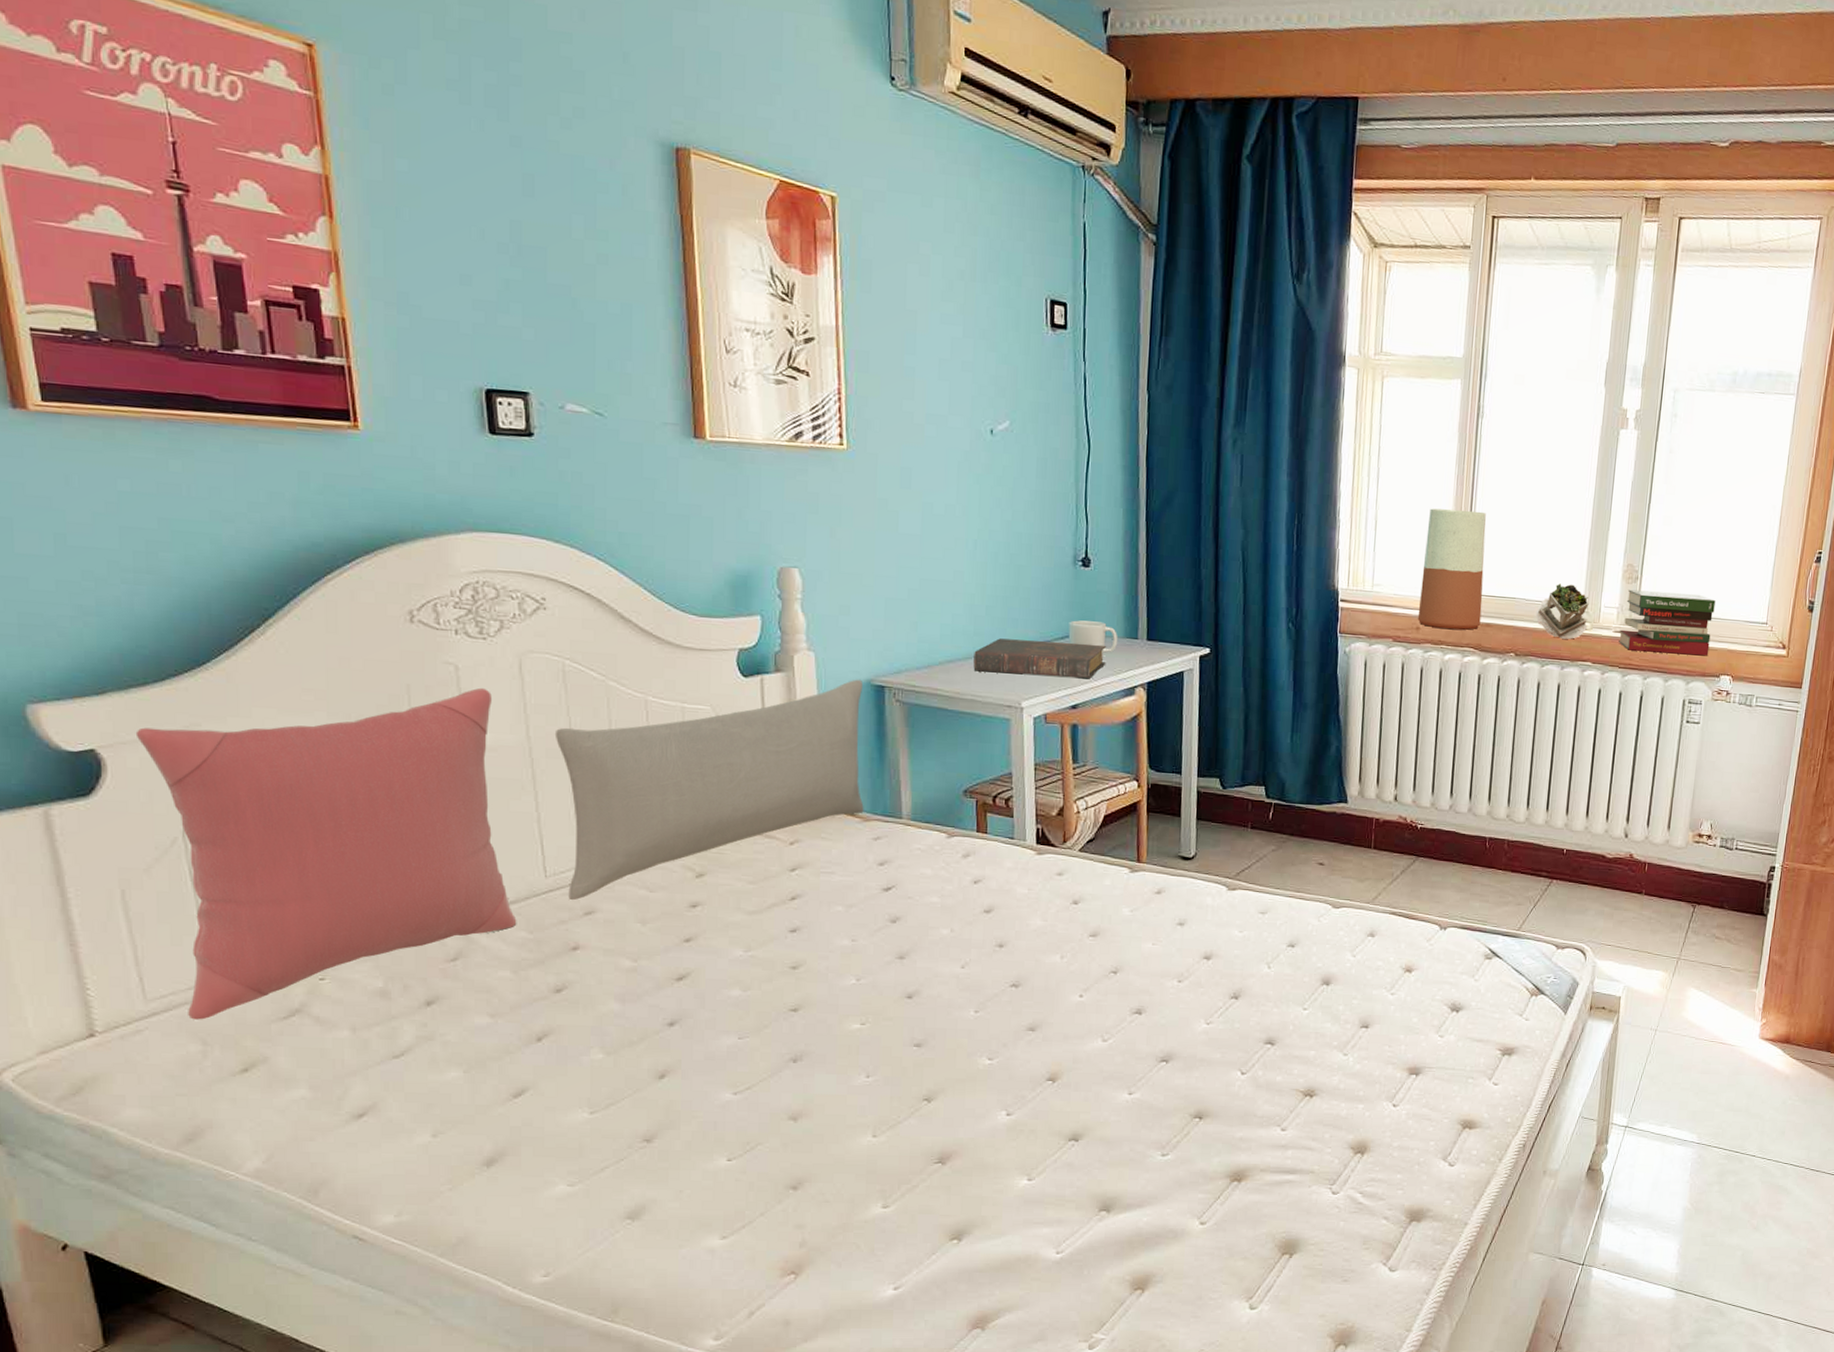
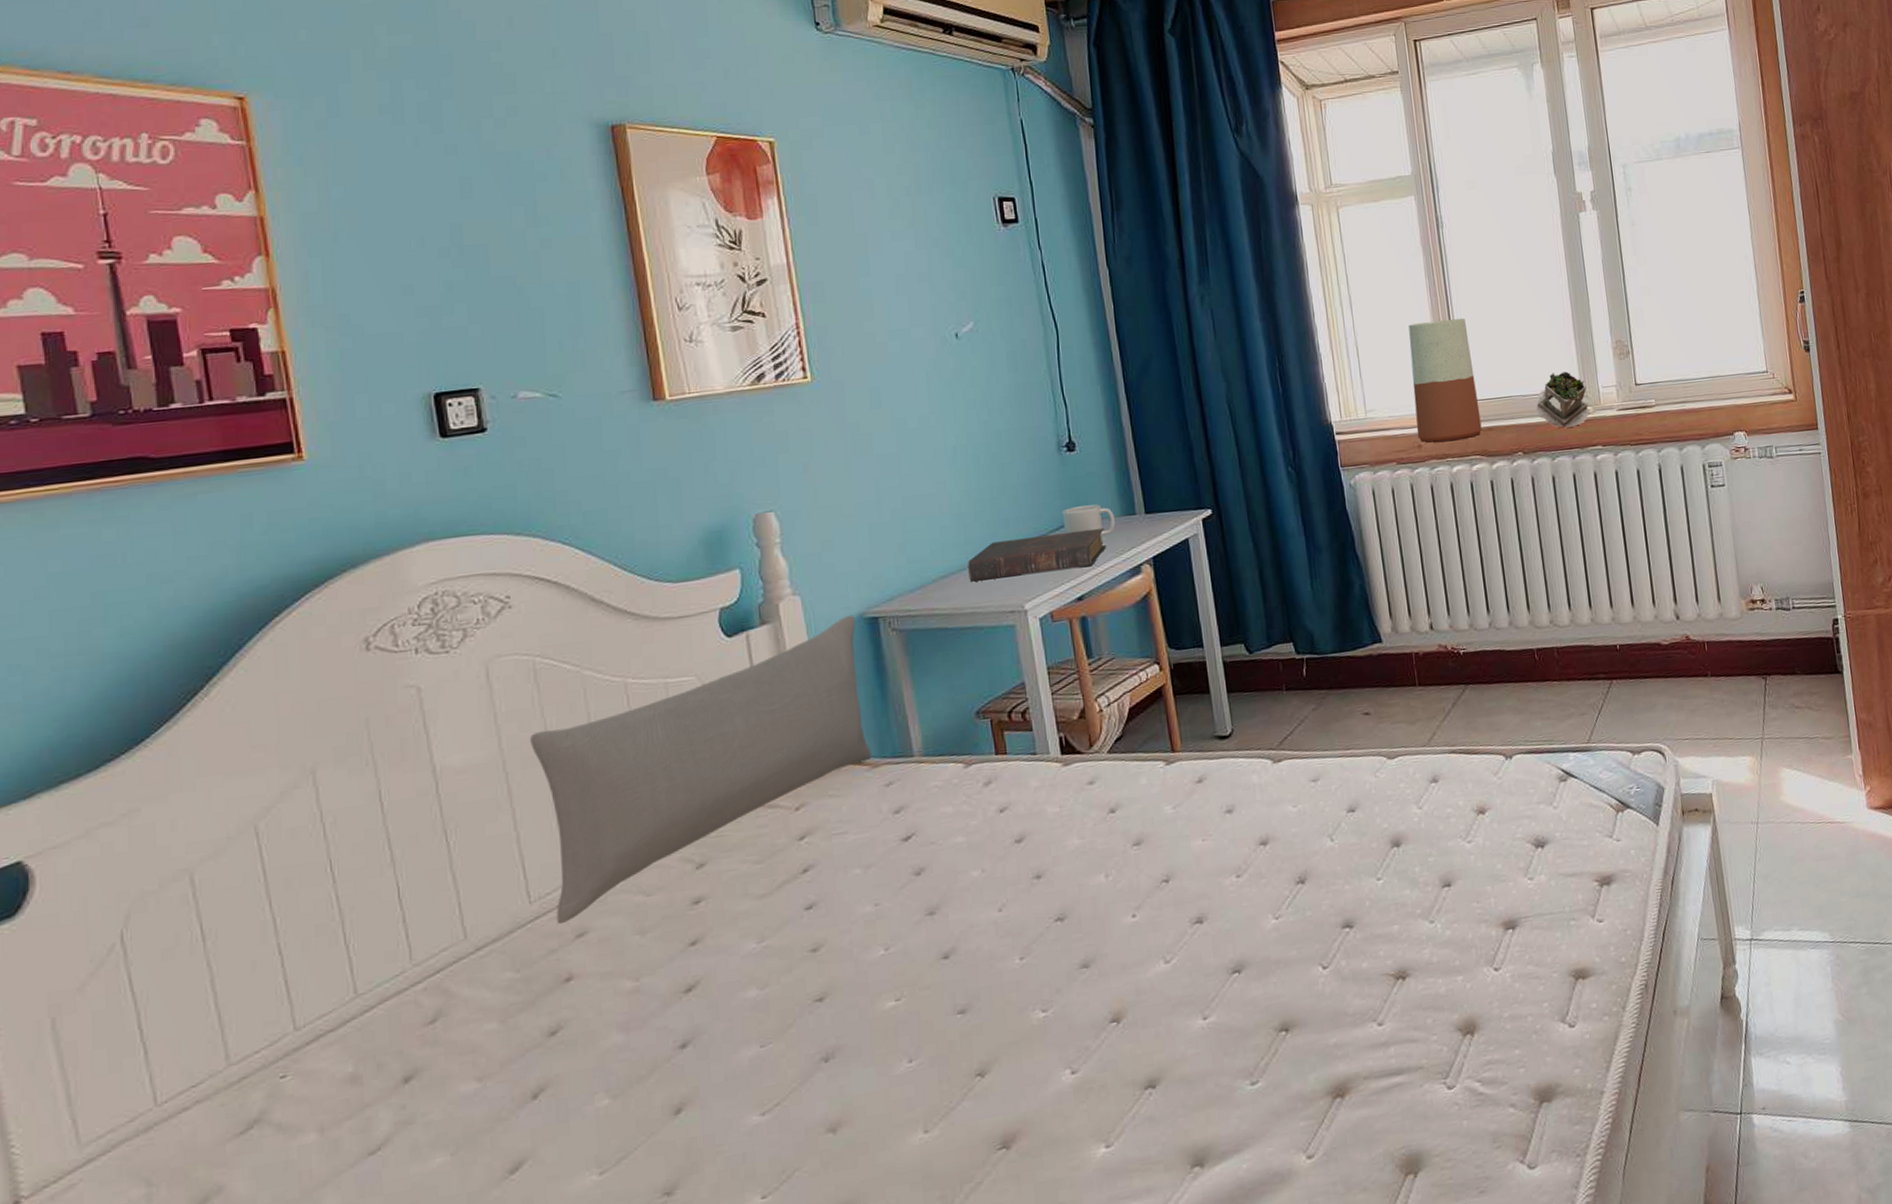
pillow: present [135,687,517,1020] -> none [67,705,501,1158]
books: present [1619,589,1716,656] -> none [1622,356,1717,426]

